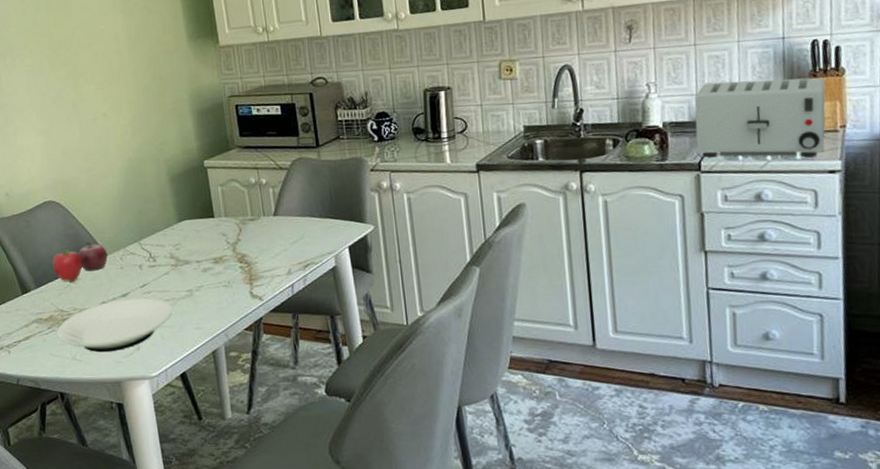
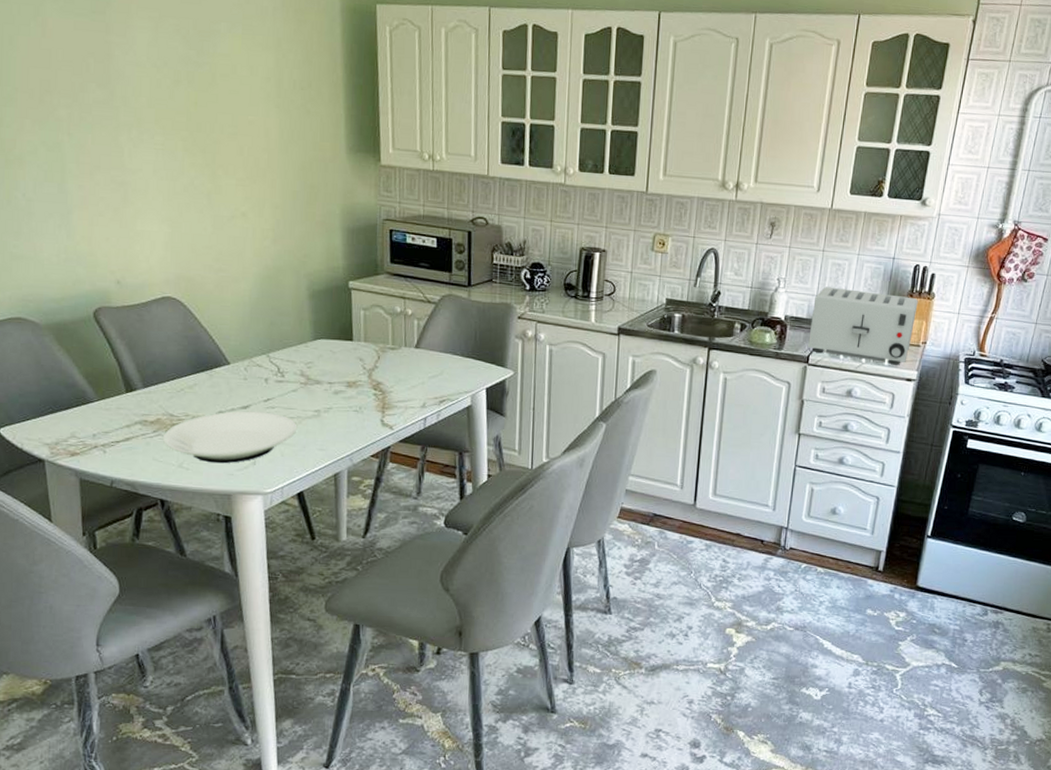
fruit: present [52,249,83,282] -> none [165,351,201,386]
fruit: present [78,241,108,272] -> none [196,346,231,378]

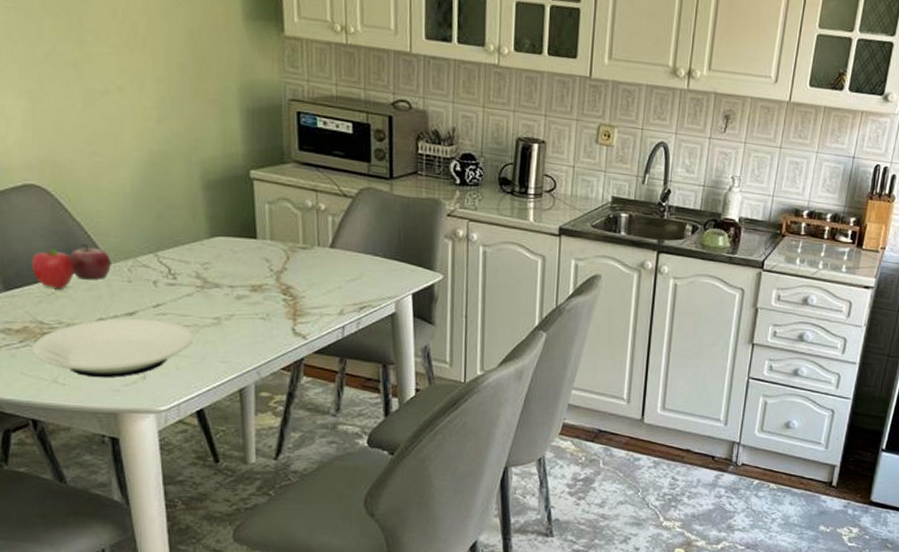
fruit: none [165,351,201,386] -> present [30,249,75,288]
fruit: none [196,346,231,378] -> present [69,242,111,280]
toaster: present [808,286,918,365] -> none [763,186,878,272]

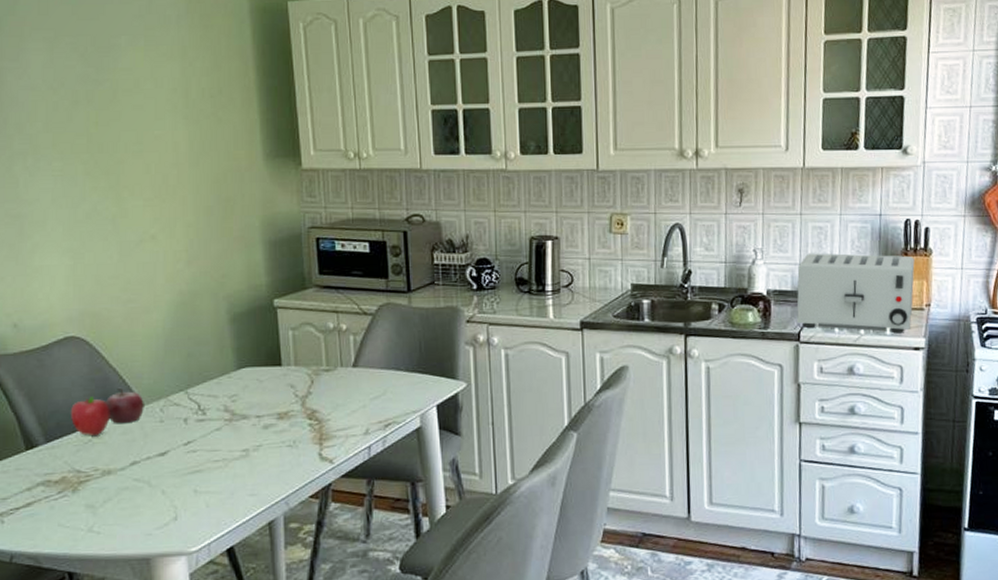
plate: present [32,317,194,378] -> none [70,457,224,523]
toaster: none [763,186,878,272] -> present [797,253,915,334]

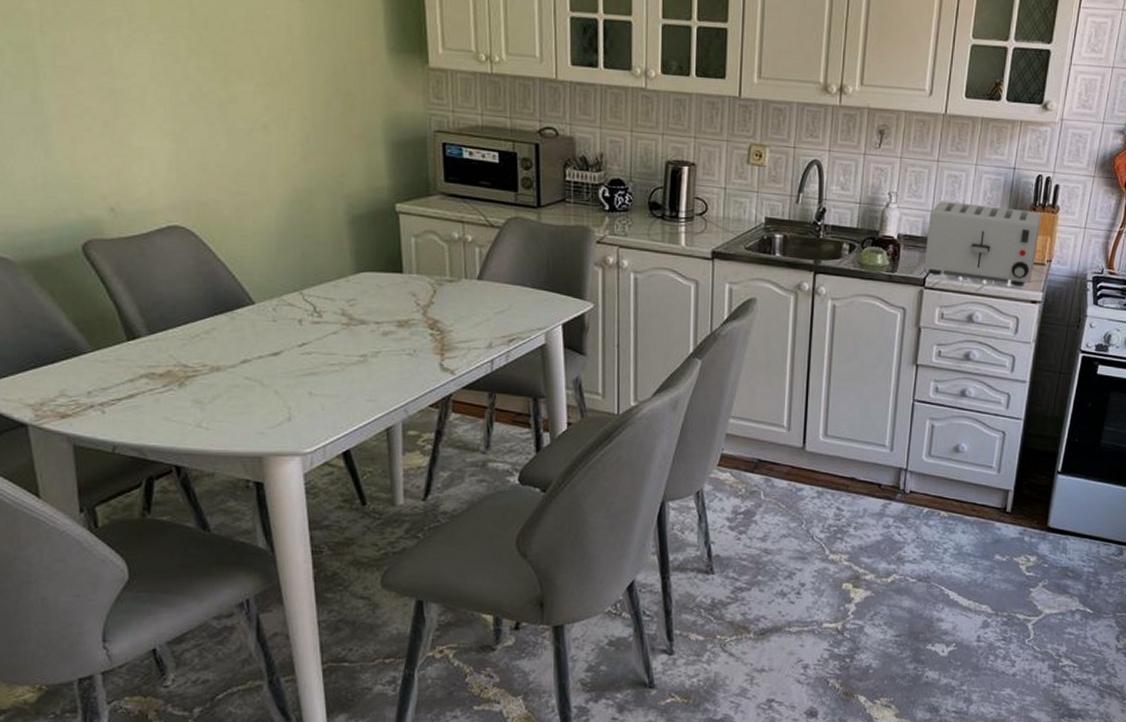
fruit: present [70,397,111,436] -> none [175,290,219,330]
fruit: present [105,387,144,424] -> none [213,283,256,321]

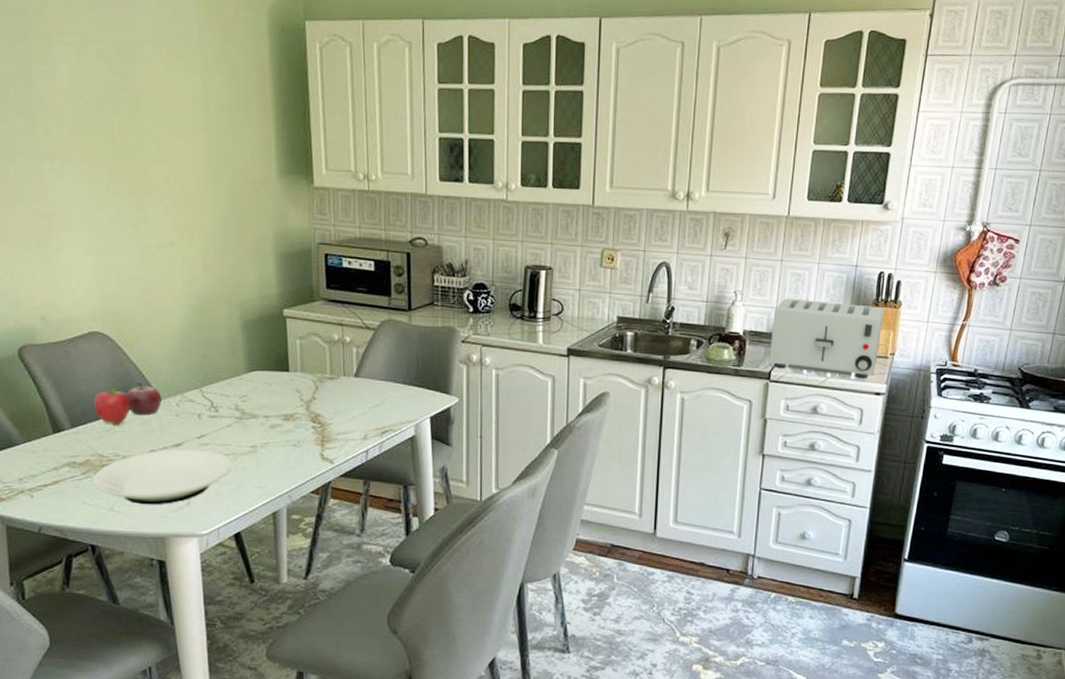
fruit: none [175,290,219,330] -> present [93,388,131,424]
plate: none [176,358,340,421] -> present [93,449,233,505]
fruit: none [213,283,256,321] -> present [126,381,162,415]

